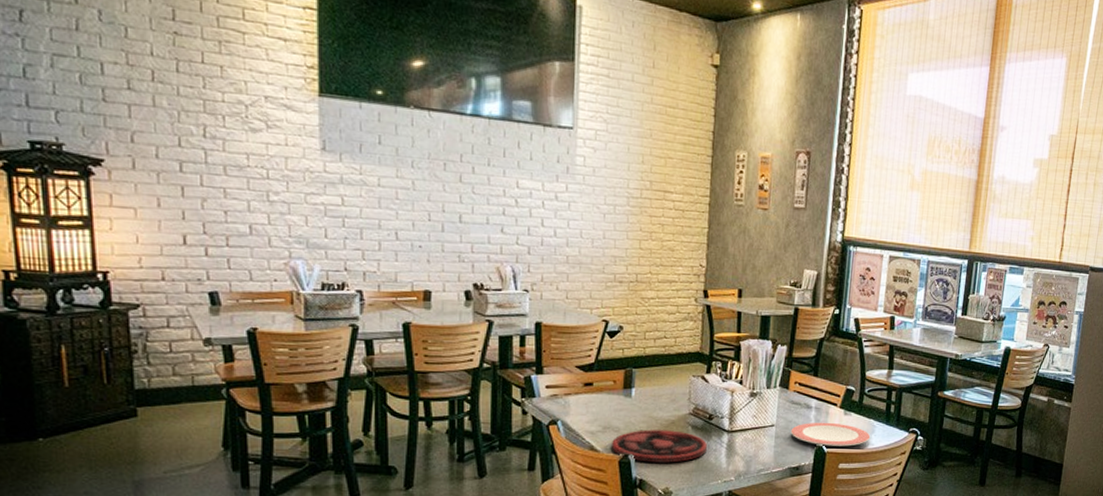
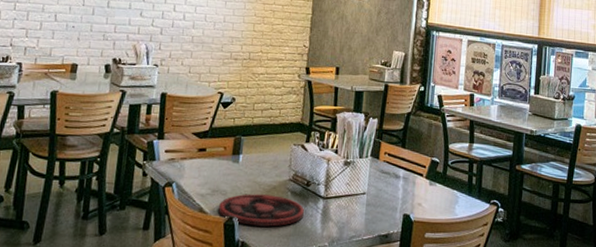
plate: present [790,422,871,447] -> none [380,191,455,216]

